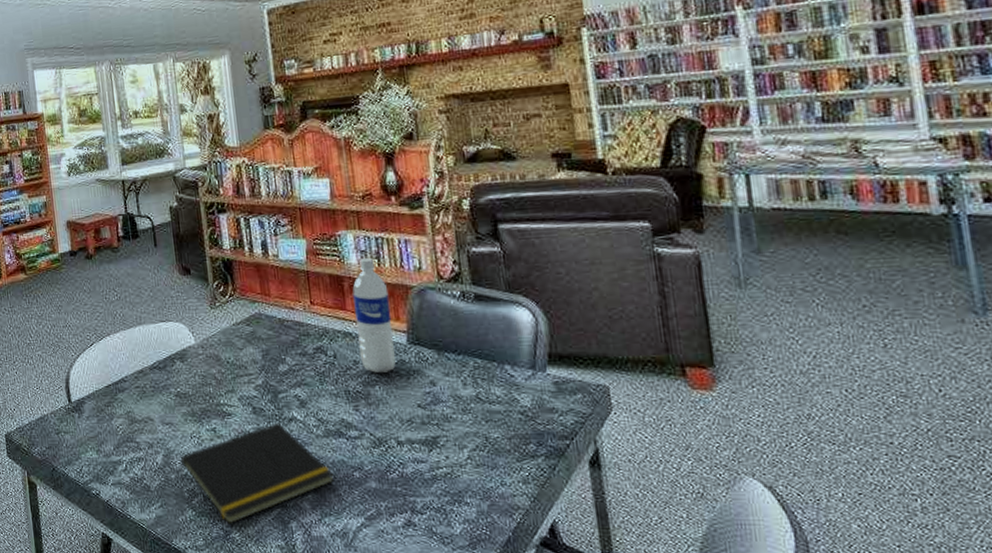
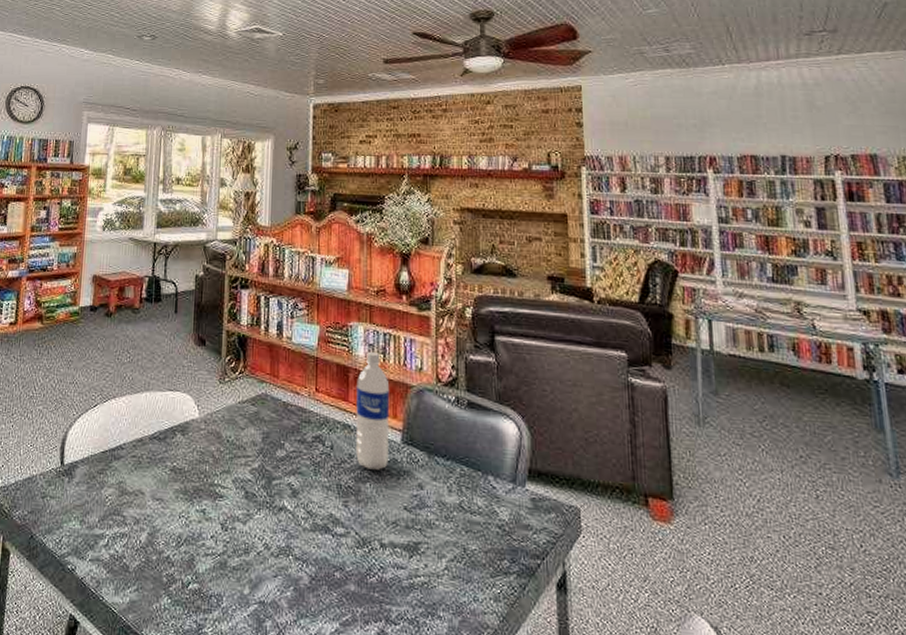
notepad: present [180,422,334,525] -> none [162,510,315,618]

